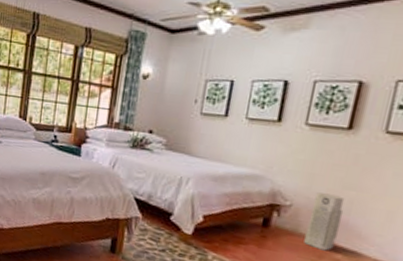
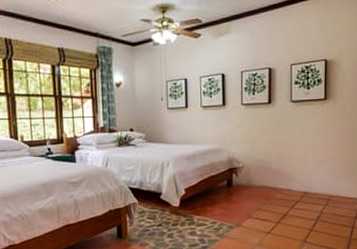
air purifier: present [304,192,345,251] -> none [256,152,277,194]

